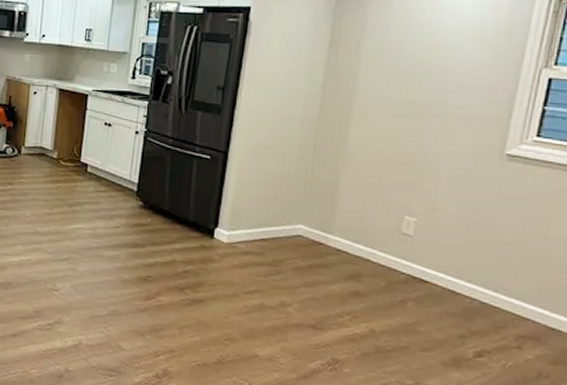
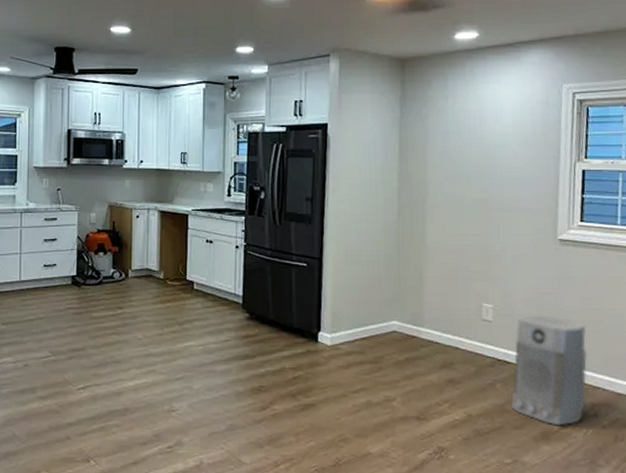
air purifier: none [420,234,523,355] -> present [511,315,588,426]

